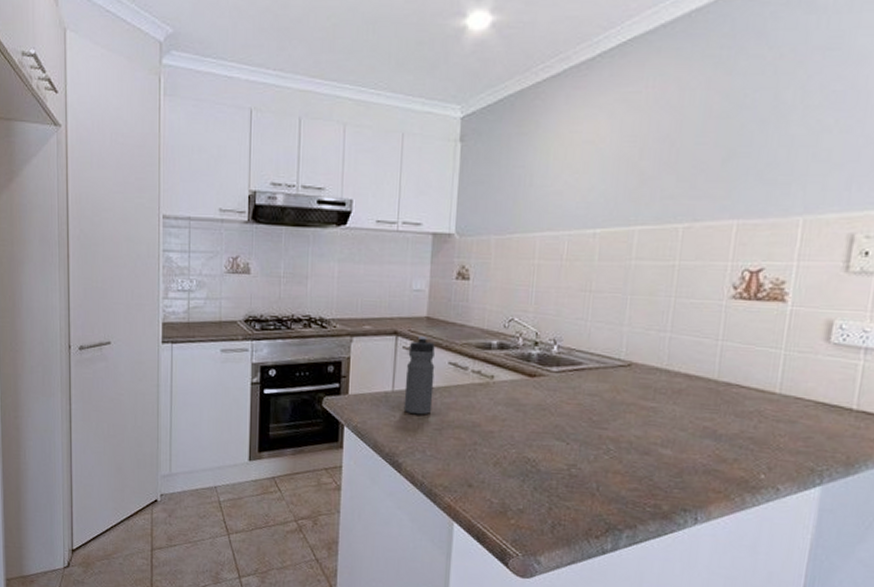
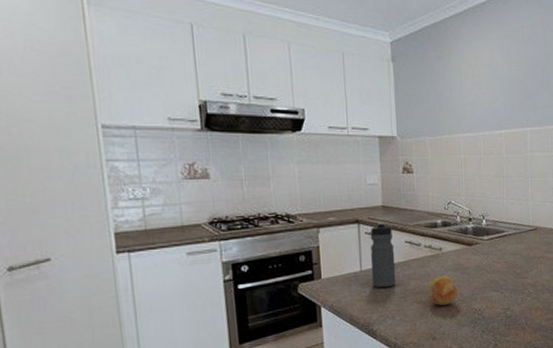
fruit: none [468,409,509,447] -> present [427,275,458,305]

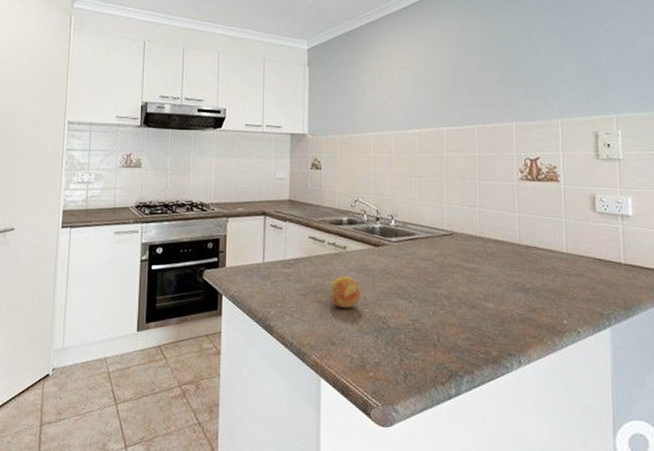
water bottle: present [370,222,396,288] -> none [273,216,298,283]

